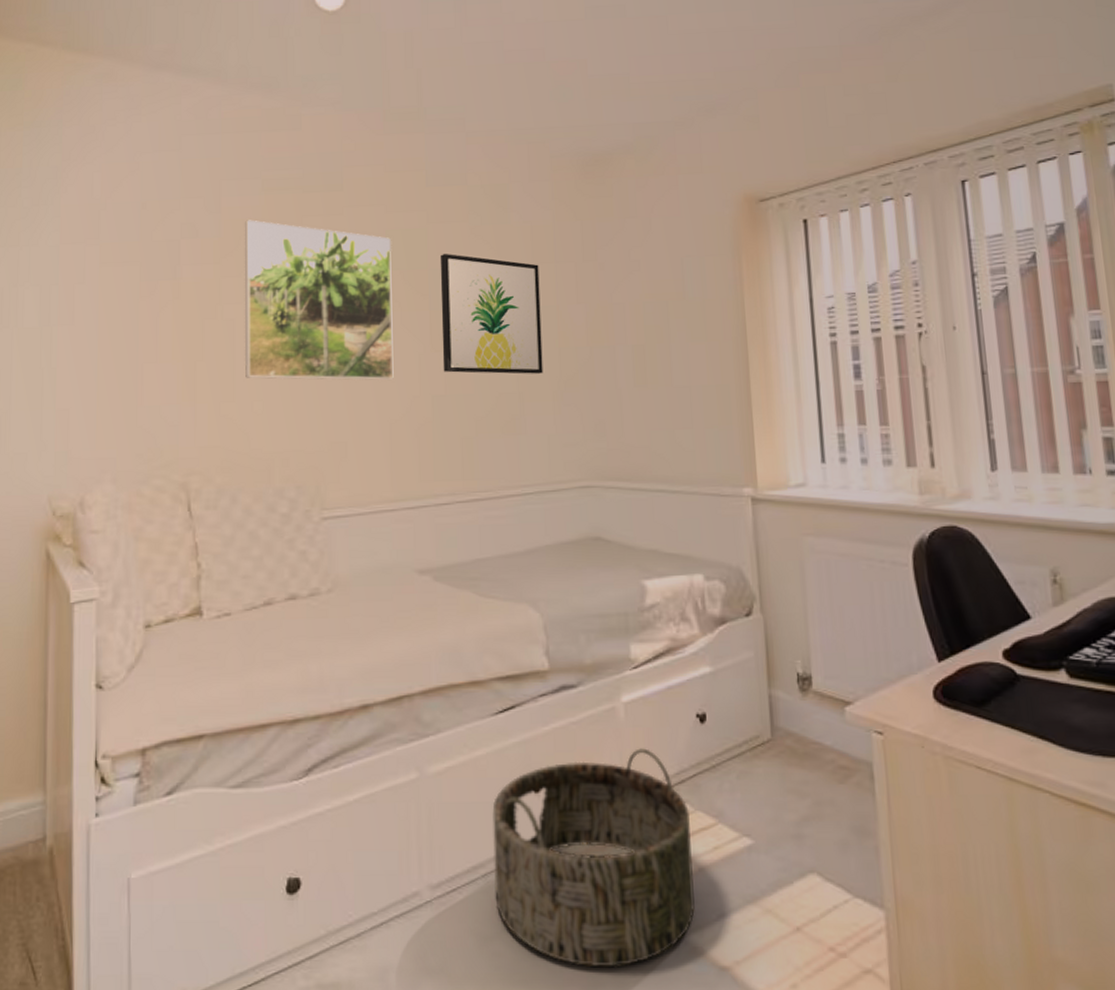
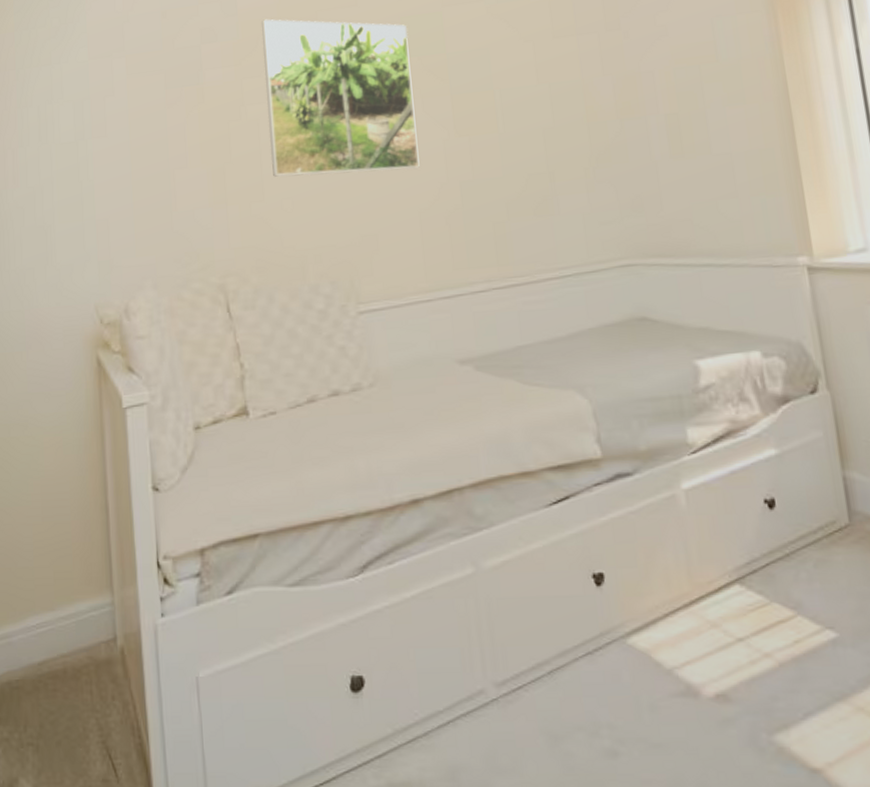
wall art: present [440,254,543,374] -> none [457,35,573,157]
basket: present [492,748,695,968] -> none [553,537,779,769]

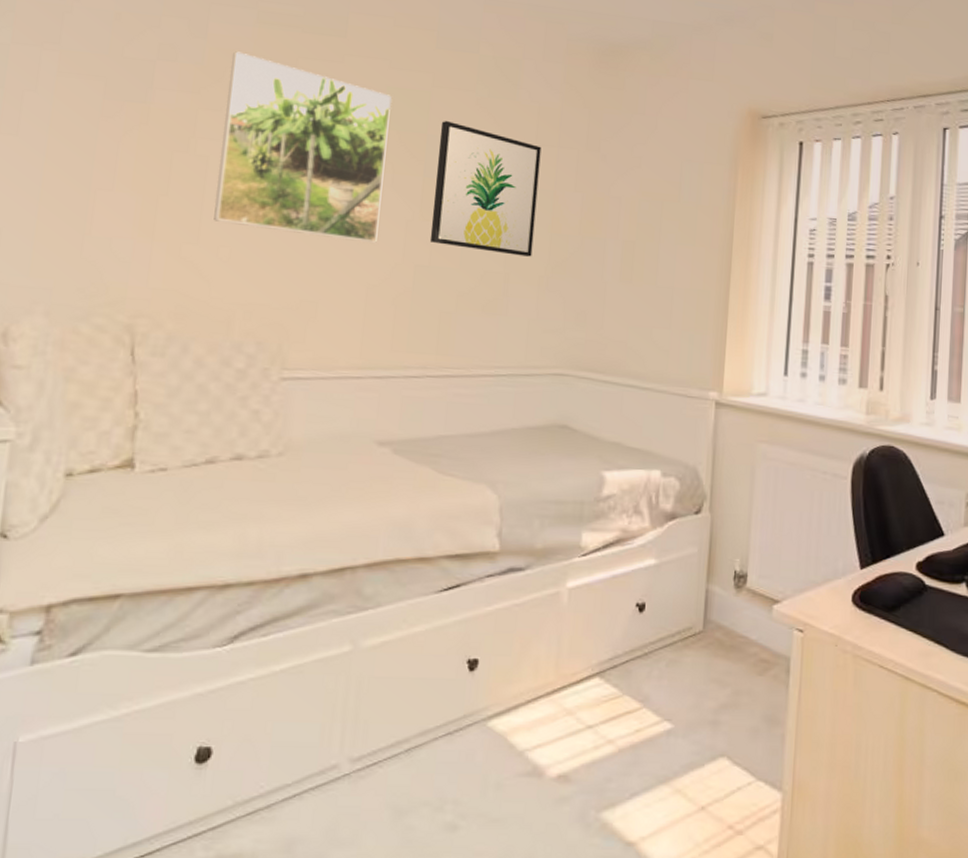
wall art: none [457,35,573,157] -> present [429,121,542,257]

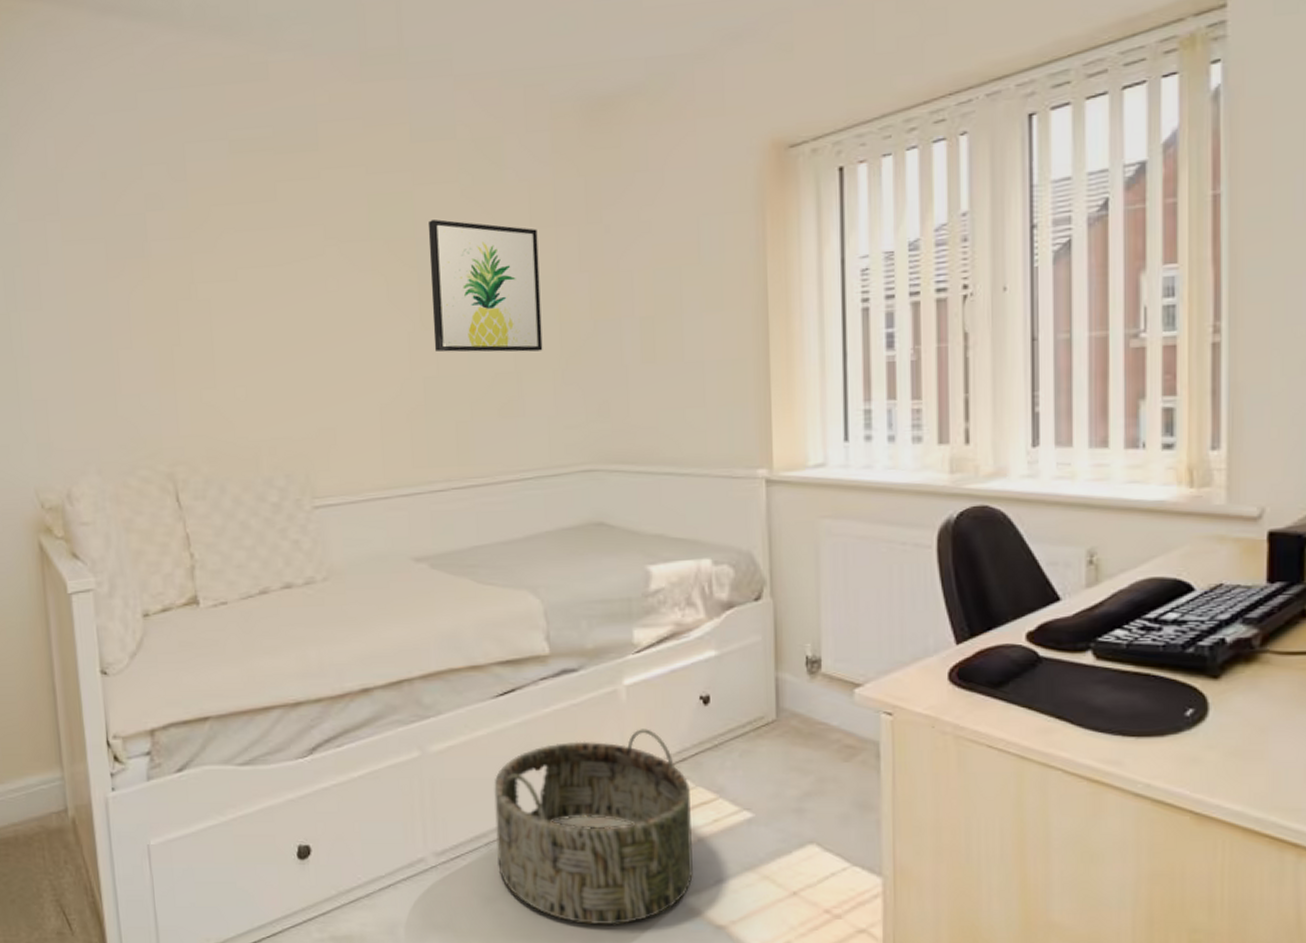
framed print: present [214,51,392,243] -> none [214,187,382,363]
basket: none [415,633,617,842] -> present [494,729,693,925]

